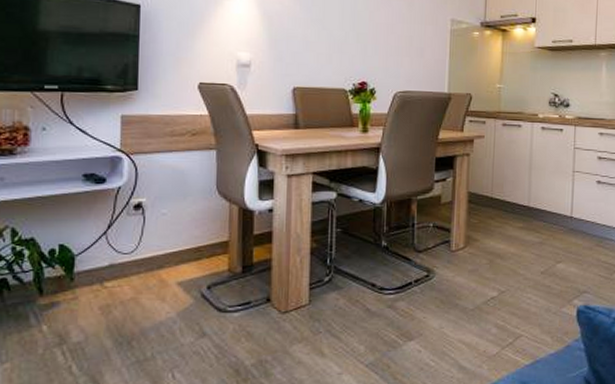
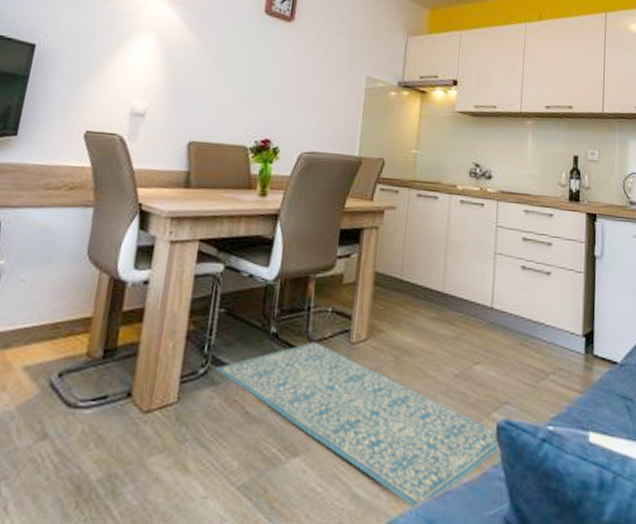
rug: none [338,251,579,375] -> present [216,341,498,510]

